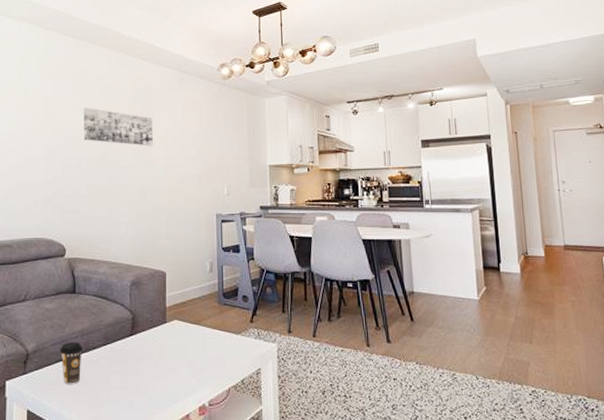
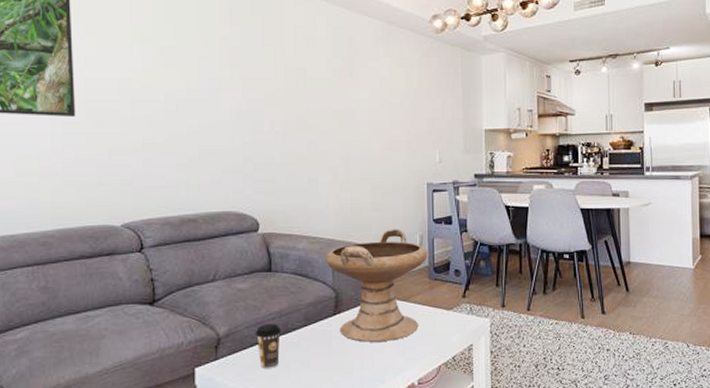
wall art: present [84,107,153,146] -> none [276,62,357,108]
decorative bowl: none [123,256,217,363] -> present [325,229,428,342]

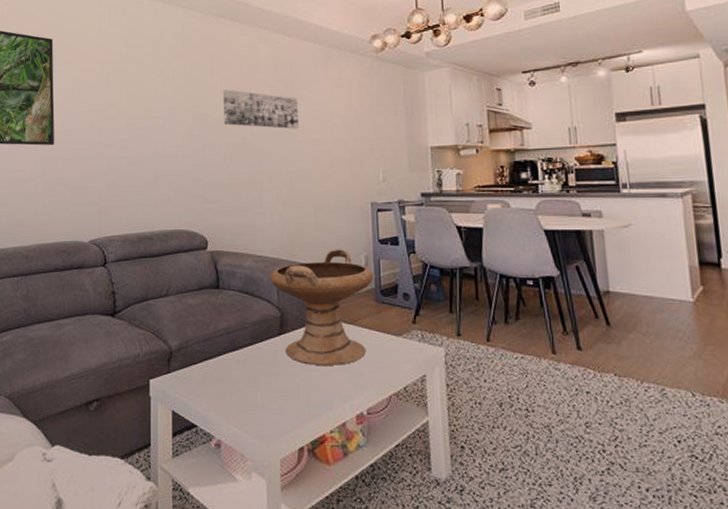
coffee cup: present [255,324,282,369] -> none [204,341,229,385]
wall art: none [276,62,357,108] -> present [223,89,299,129]

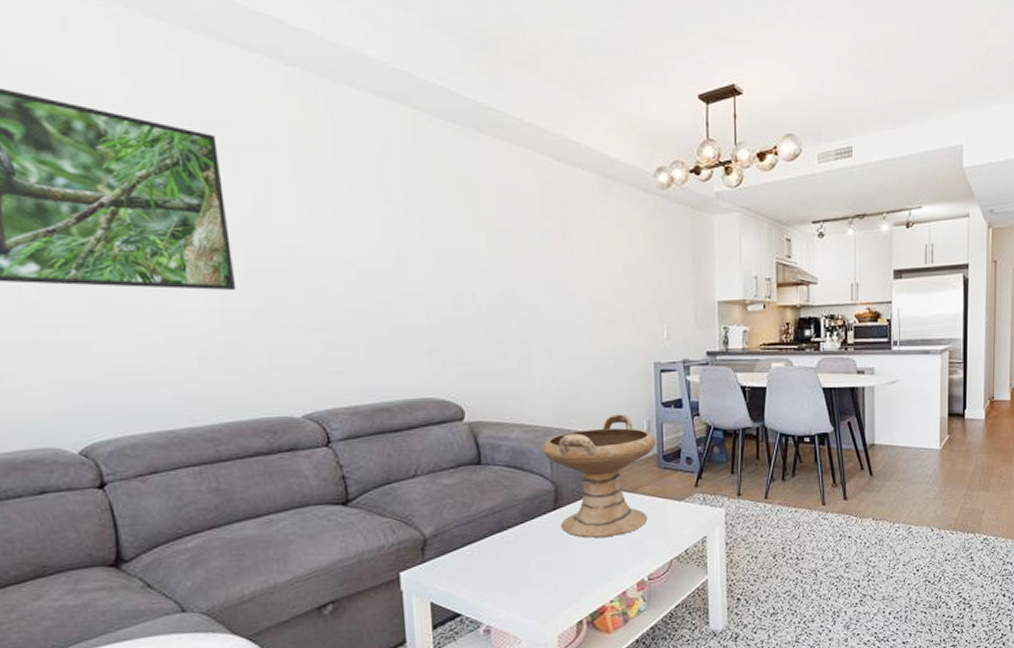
wall art: present [223,89,299,129] -> none [476,224,572,277]

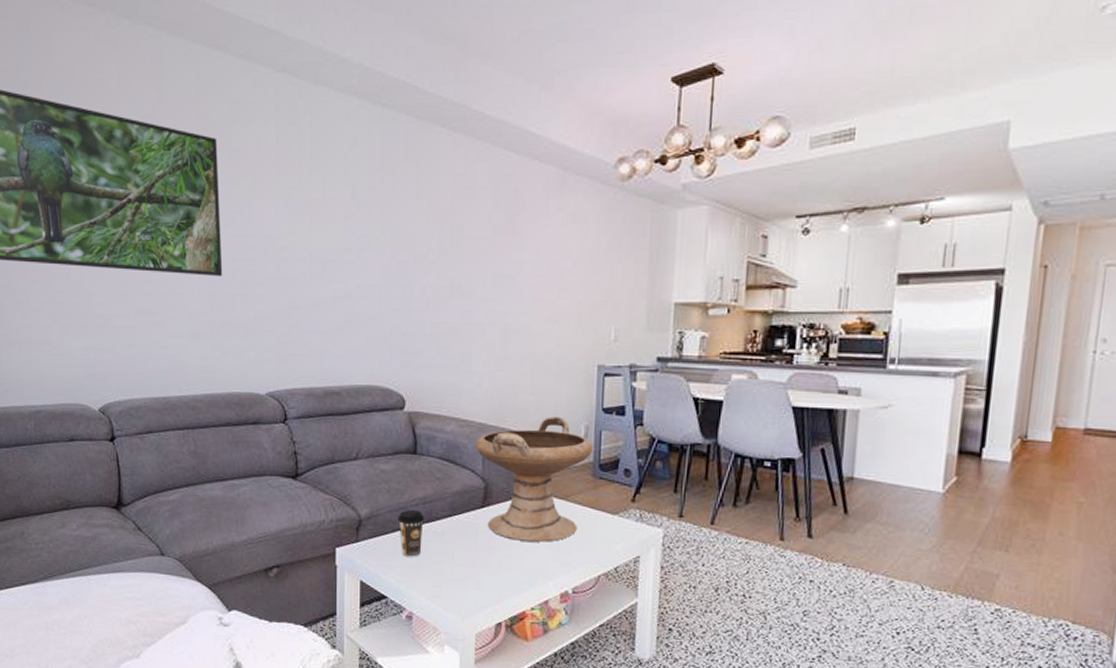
coffee cup: none [465,521,496,570] -> present [397,510,425,557]

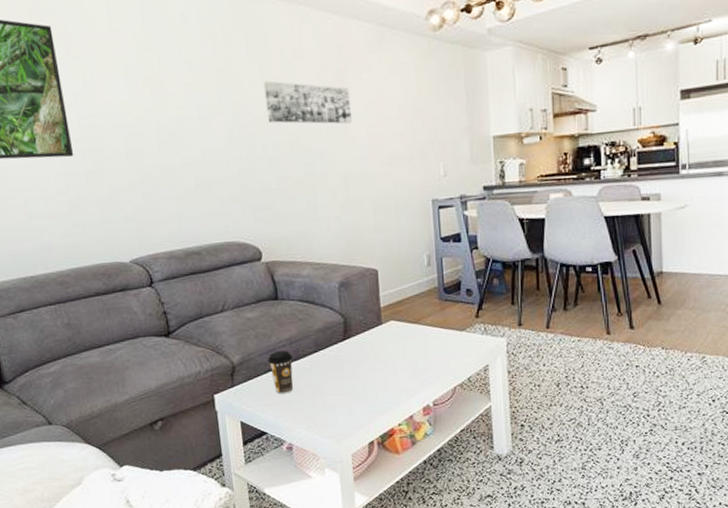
wall art: none [429,218,521,273] -> present [264,81,352,124]
decorative bowl: present [475,416,594,542] -> none [330,250,437,366]

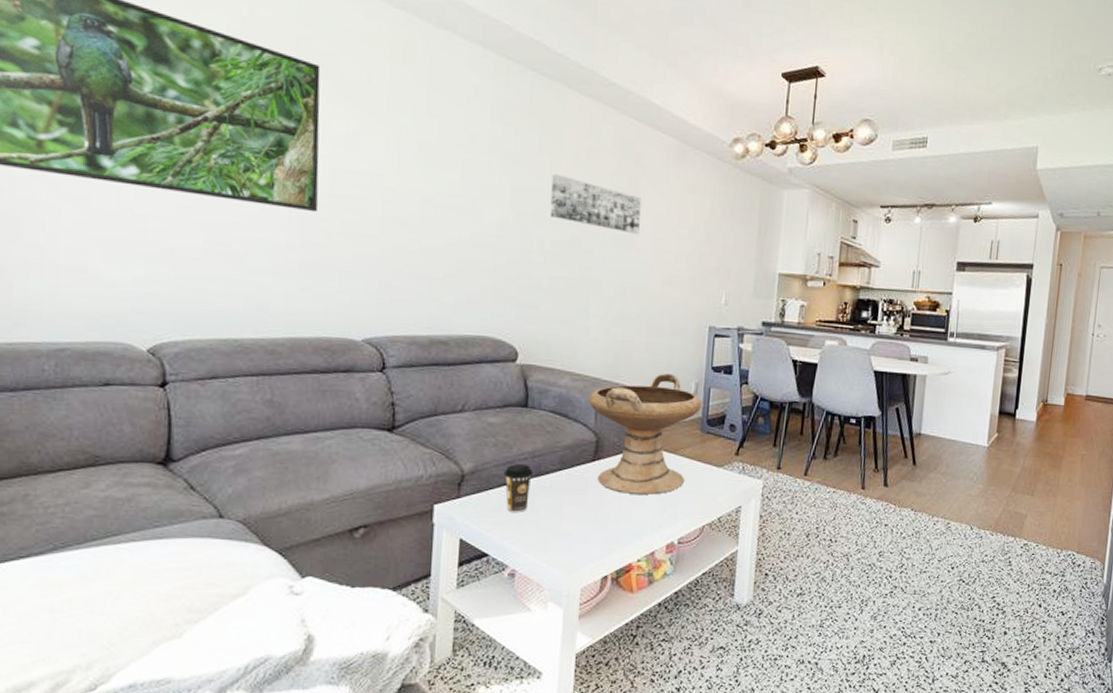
decorative bowl: none [330,250,437,366] -> present [588,373,703,495]

